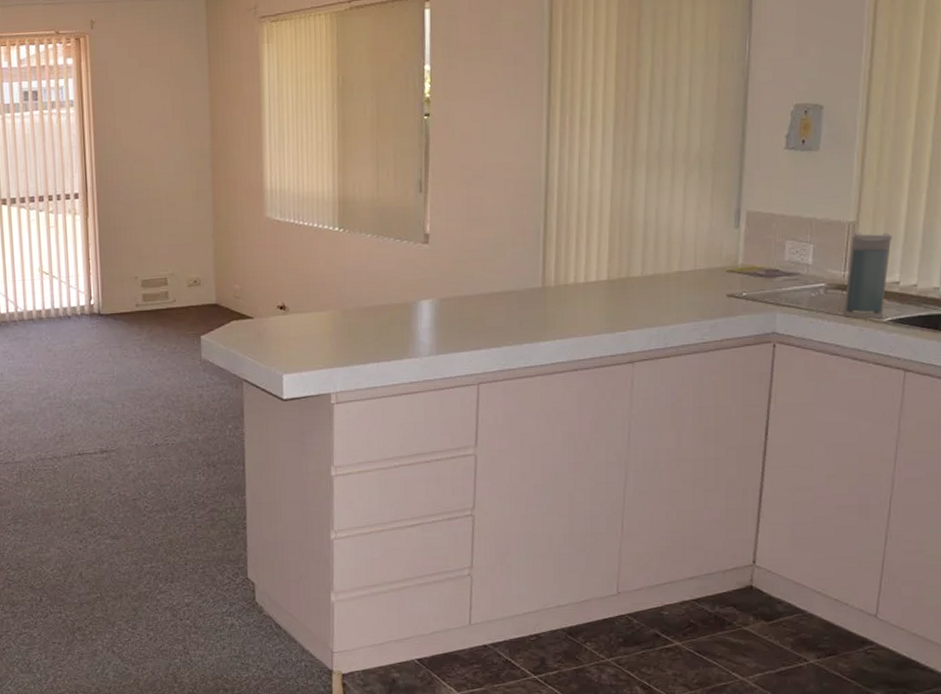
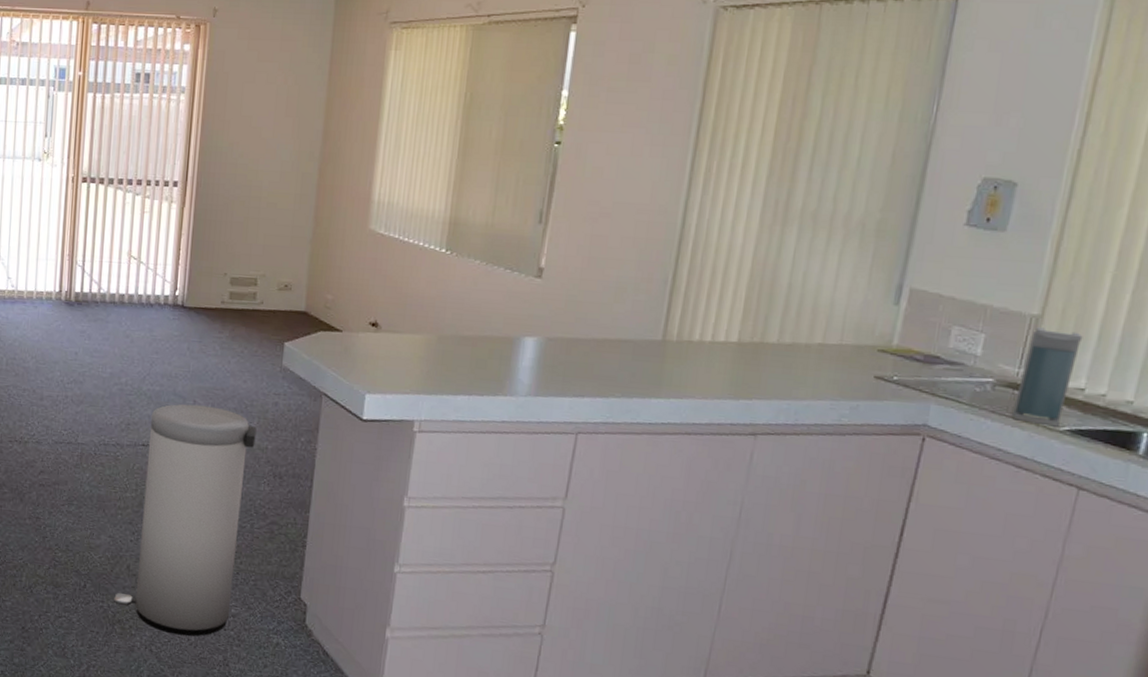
pedal bin: none [71,407,186,633] -> present [114,404,257,636]

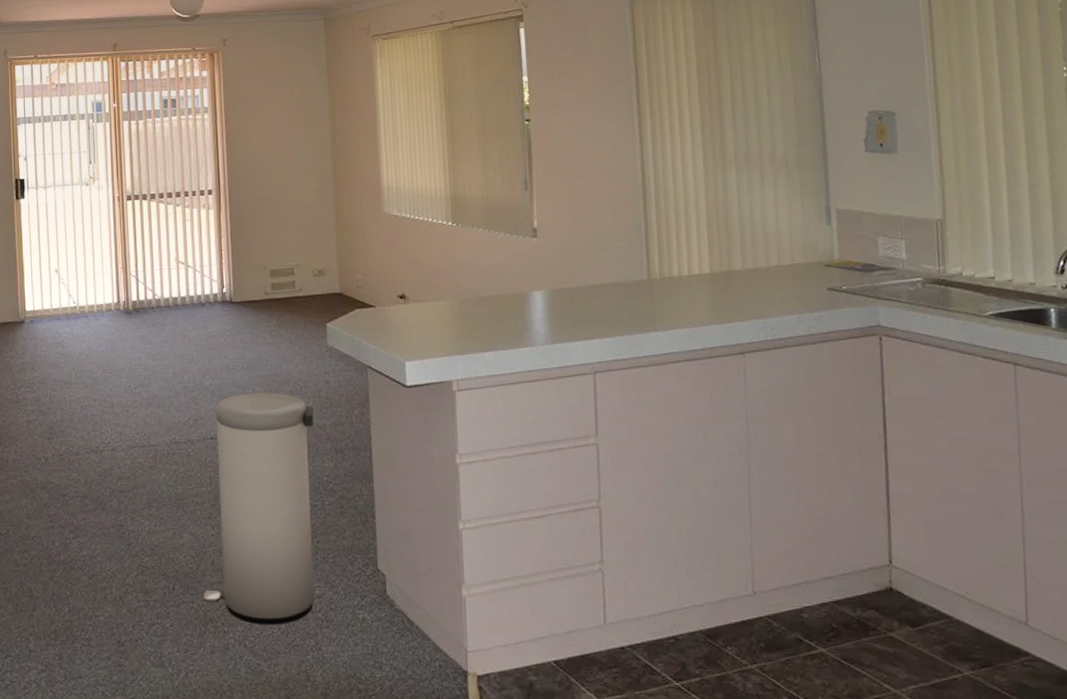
soap dispenser: present [1012,327,1083,427] -> none [940,229,984,313]

